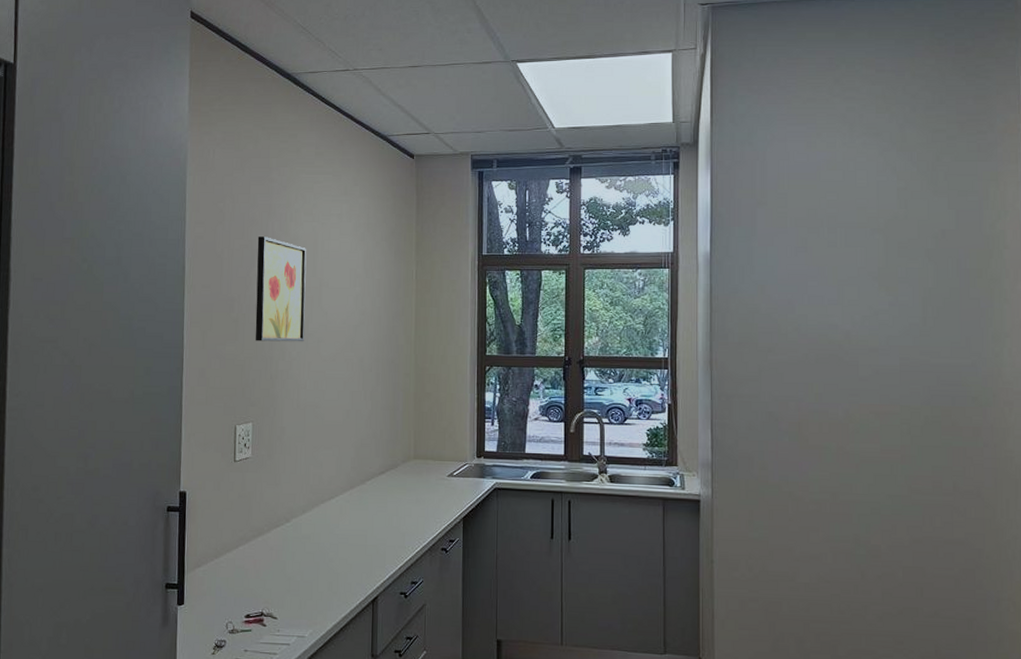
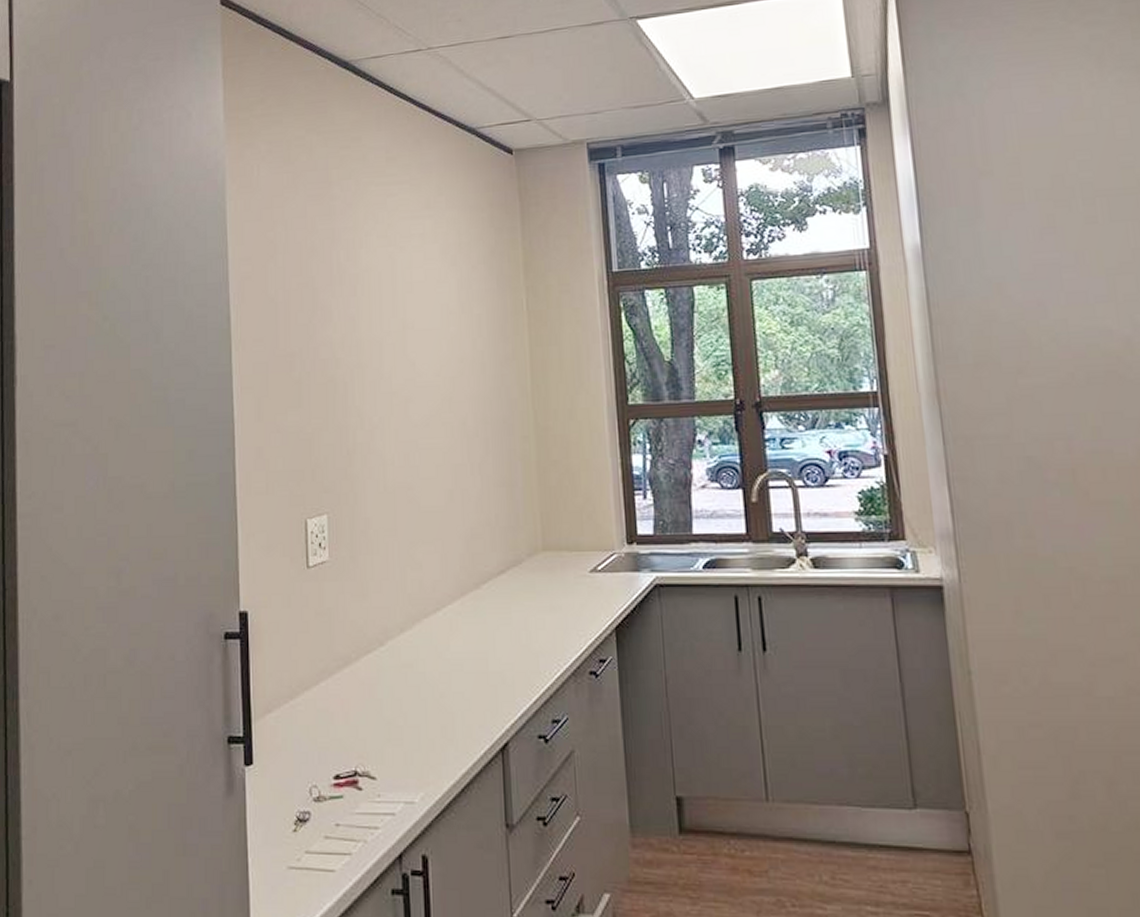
wall art: present [255,236,307,342] -> none [319,270,388,407]

